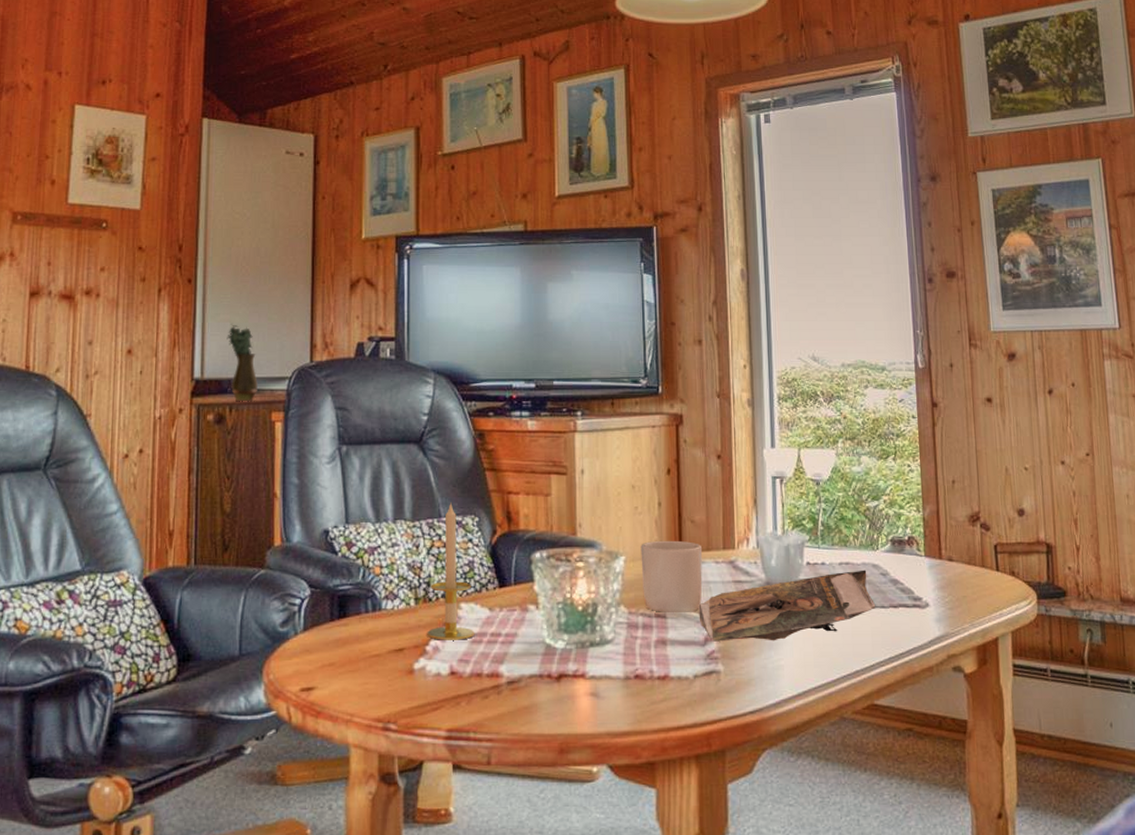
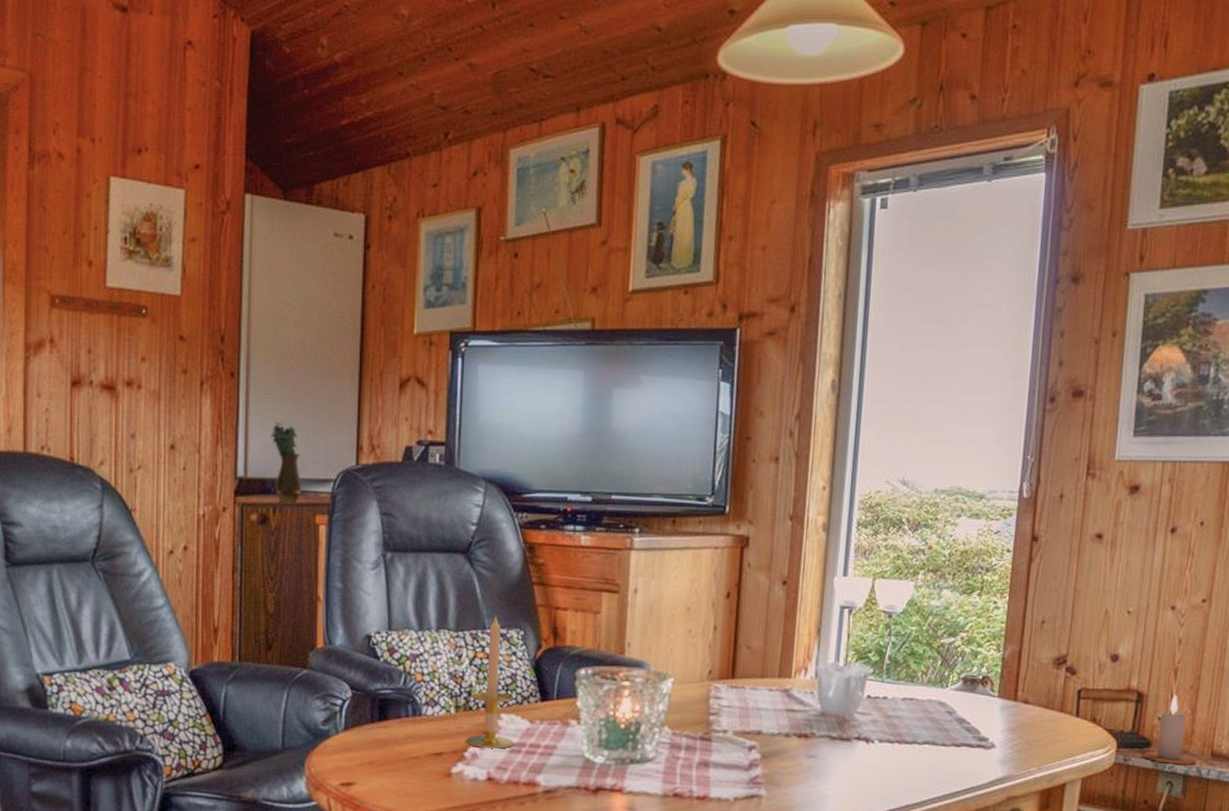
mug: present [641,540,703,614] -> none [689,664,757,738]
magazine: present [697,570,876,642] -> none [745,706,937,771]
candle: none [1060,544,1109,612] -> present [1141,694,1197,765]

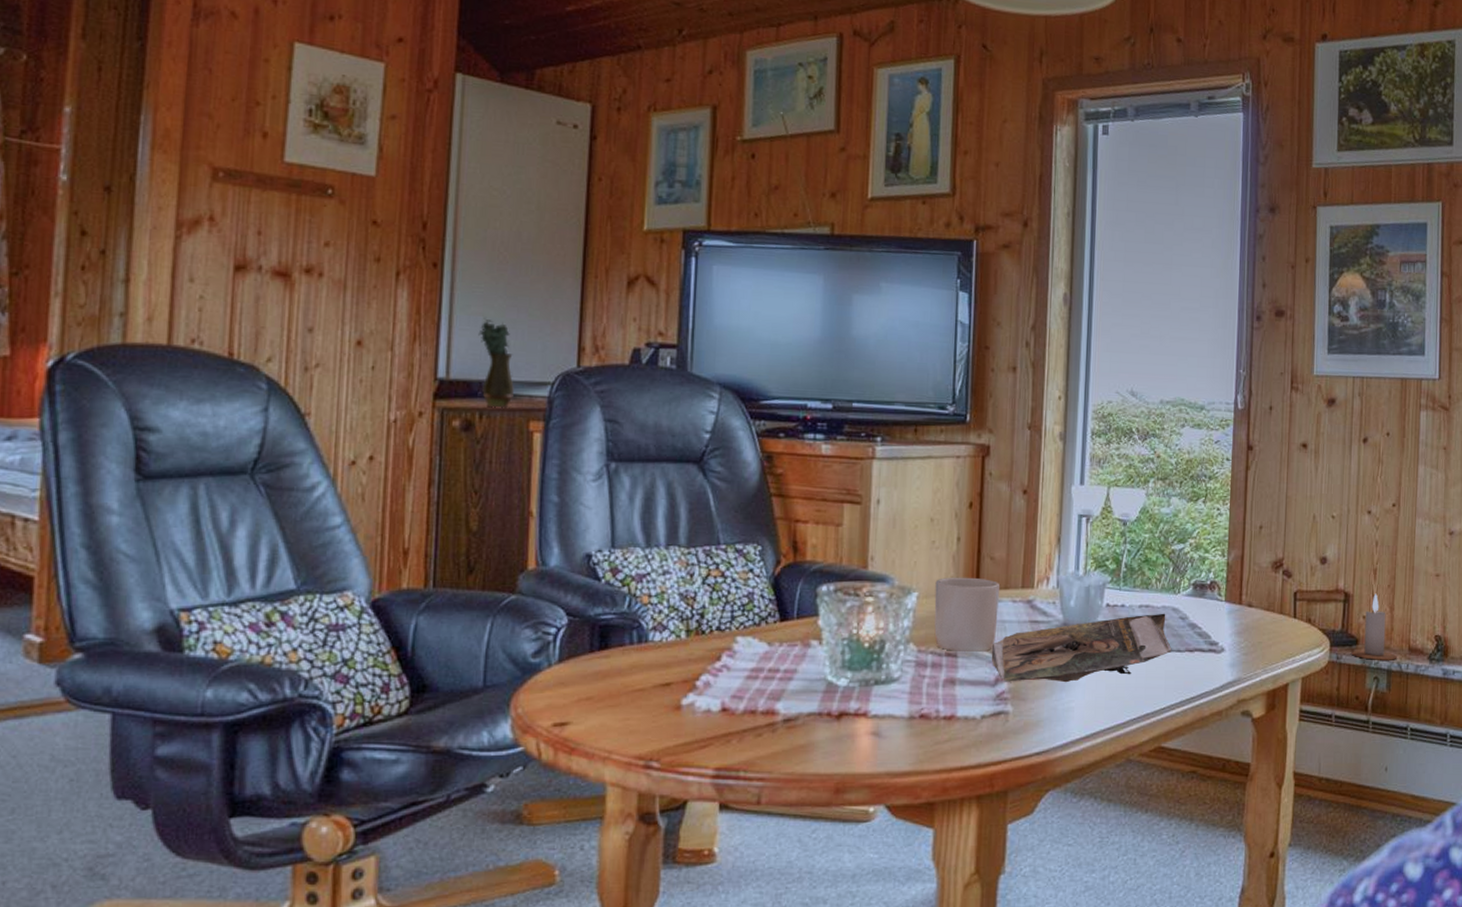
candle: present [466,615,514,749] -> none [698,529,751,676]
mug: none [689,664,757,738] -> present [934,577,1001,653]
magazine: none [745,706,937,771] -> present [990,613,1172,683]

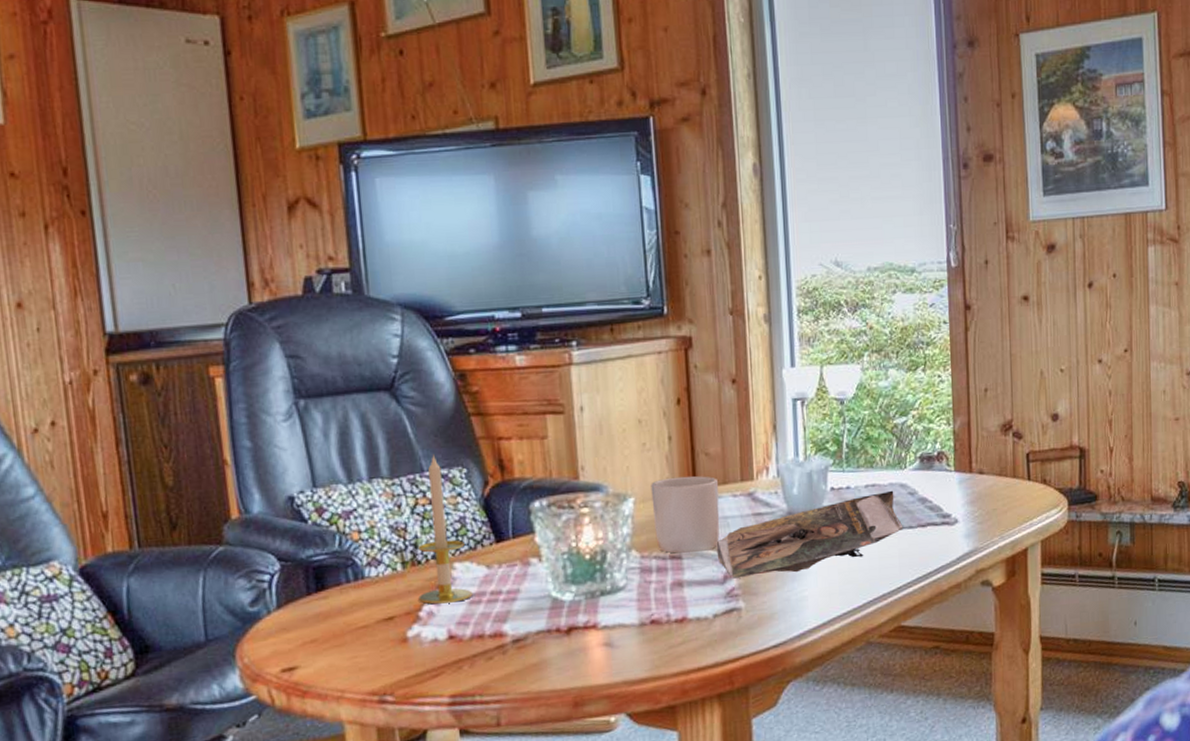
vase: present [478,318,514,408] -> none [140,263,188,356]
candle: none [698,529,751,676] -> present [418,454,473,604]
candle: present [1351,593,1397,660] -> none [1091,445,1140,515]

